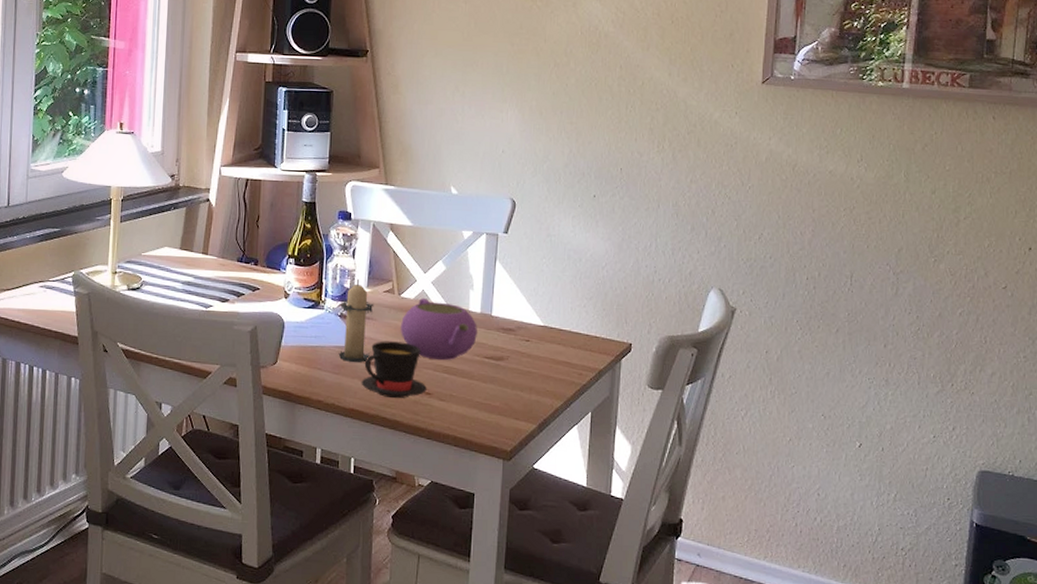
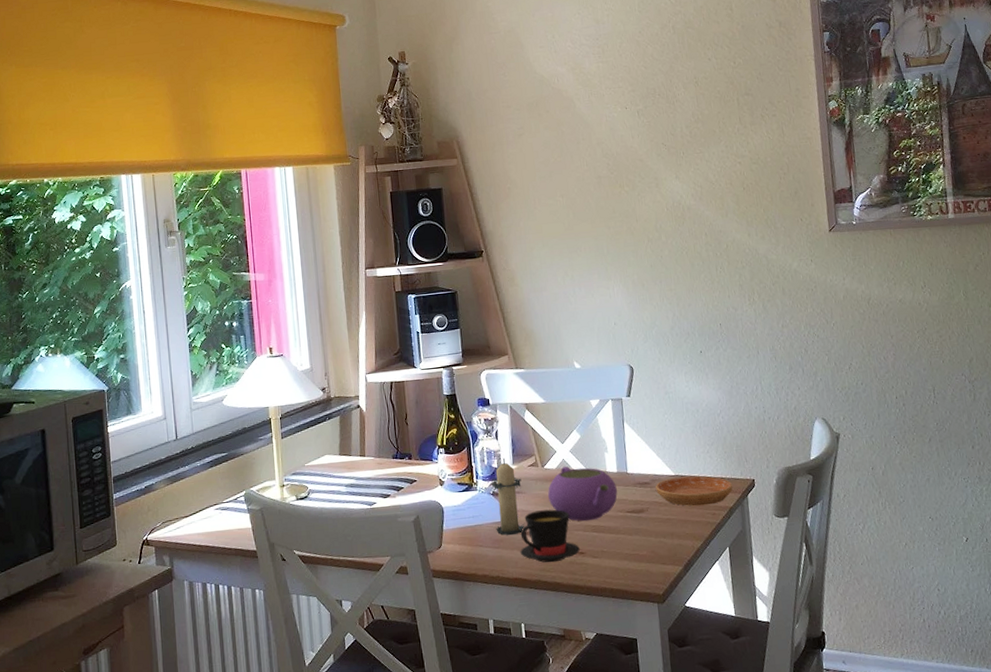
saucer: none [520,328,606,364] -> present [655,475,733,506]

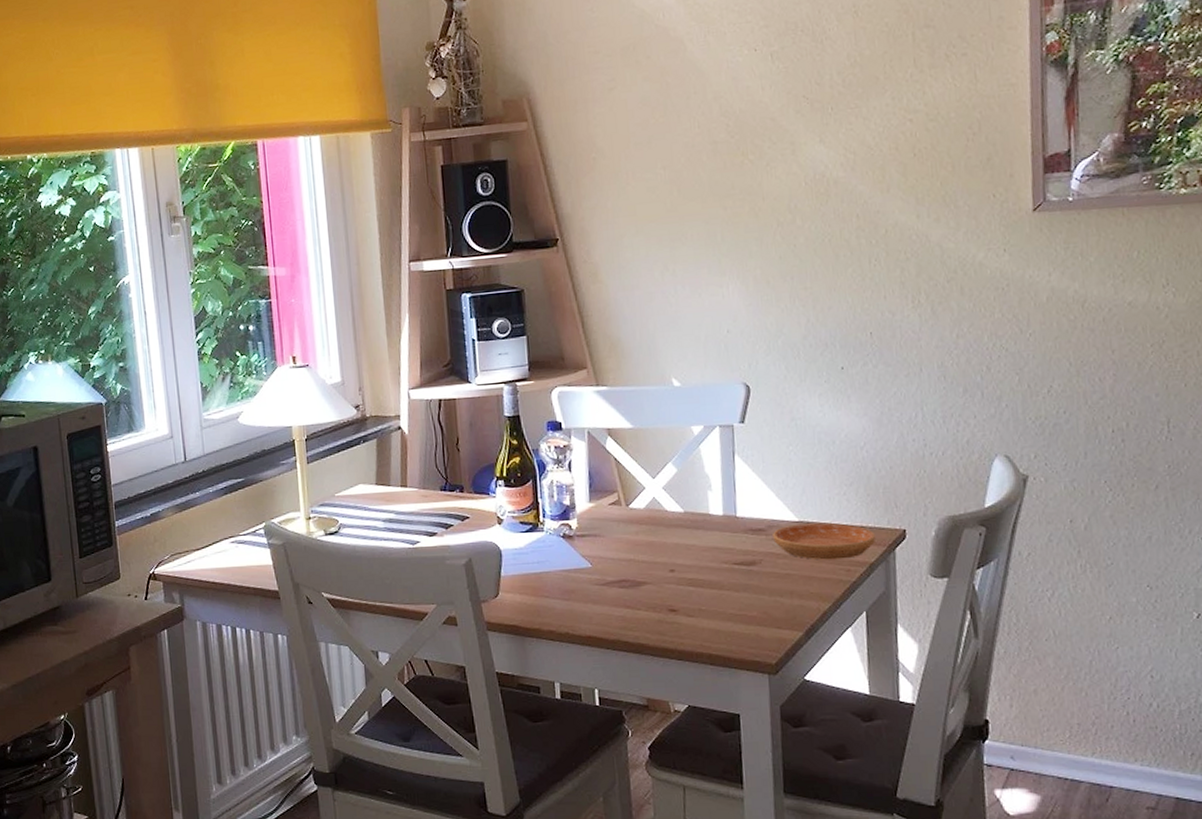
candle: present [491,458,524,535] -> none [561,493,602,585]
teacup: present [520,509,580,563] -> none [595,557,671,620]
teapot: present [547,466,618,521] -> none [632,505,723,573]

